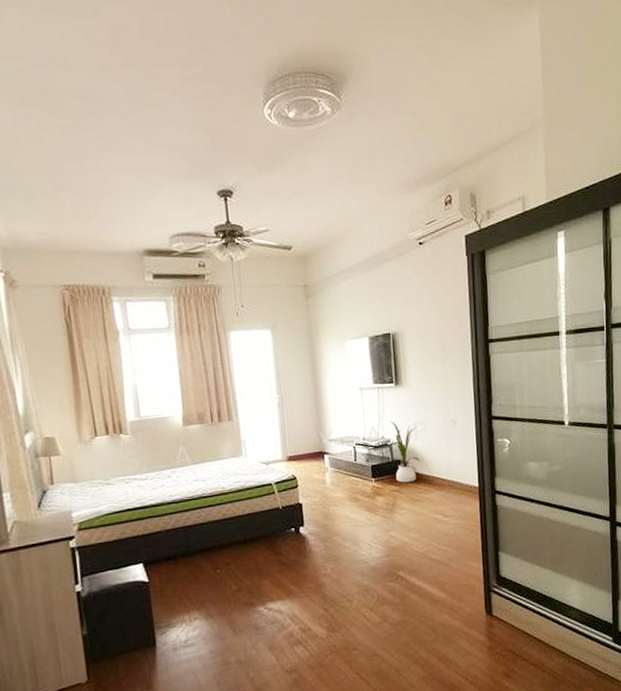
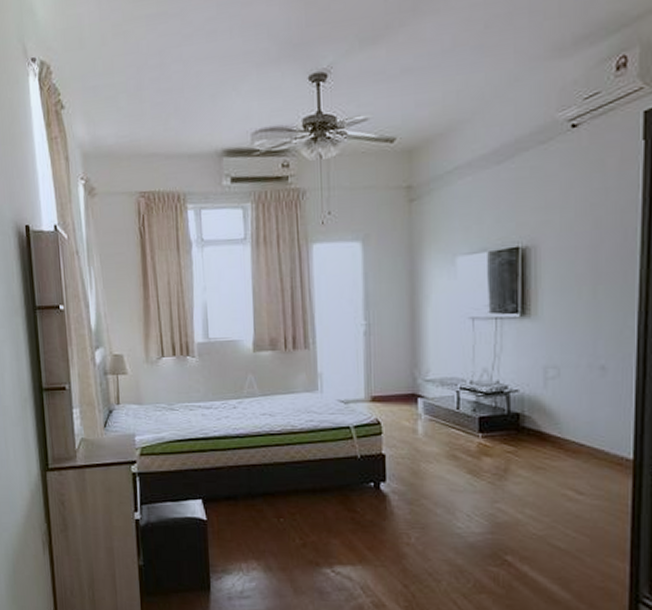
house plant: present [389,421,420,483] -> none [507,362,548,443]

